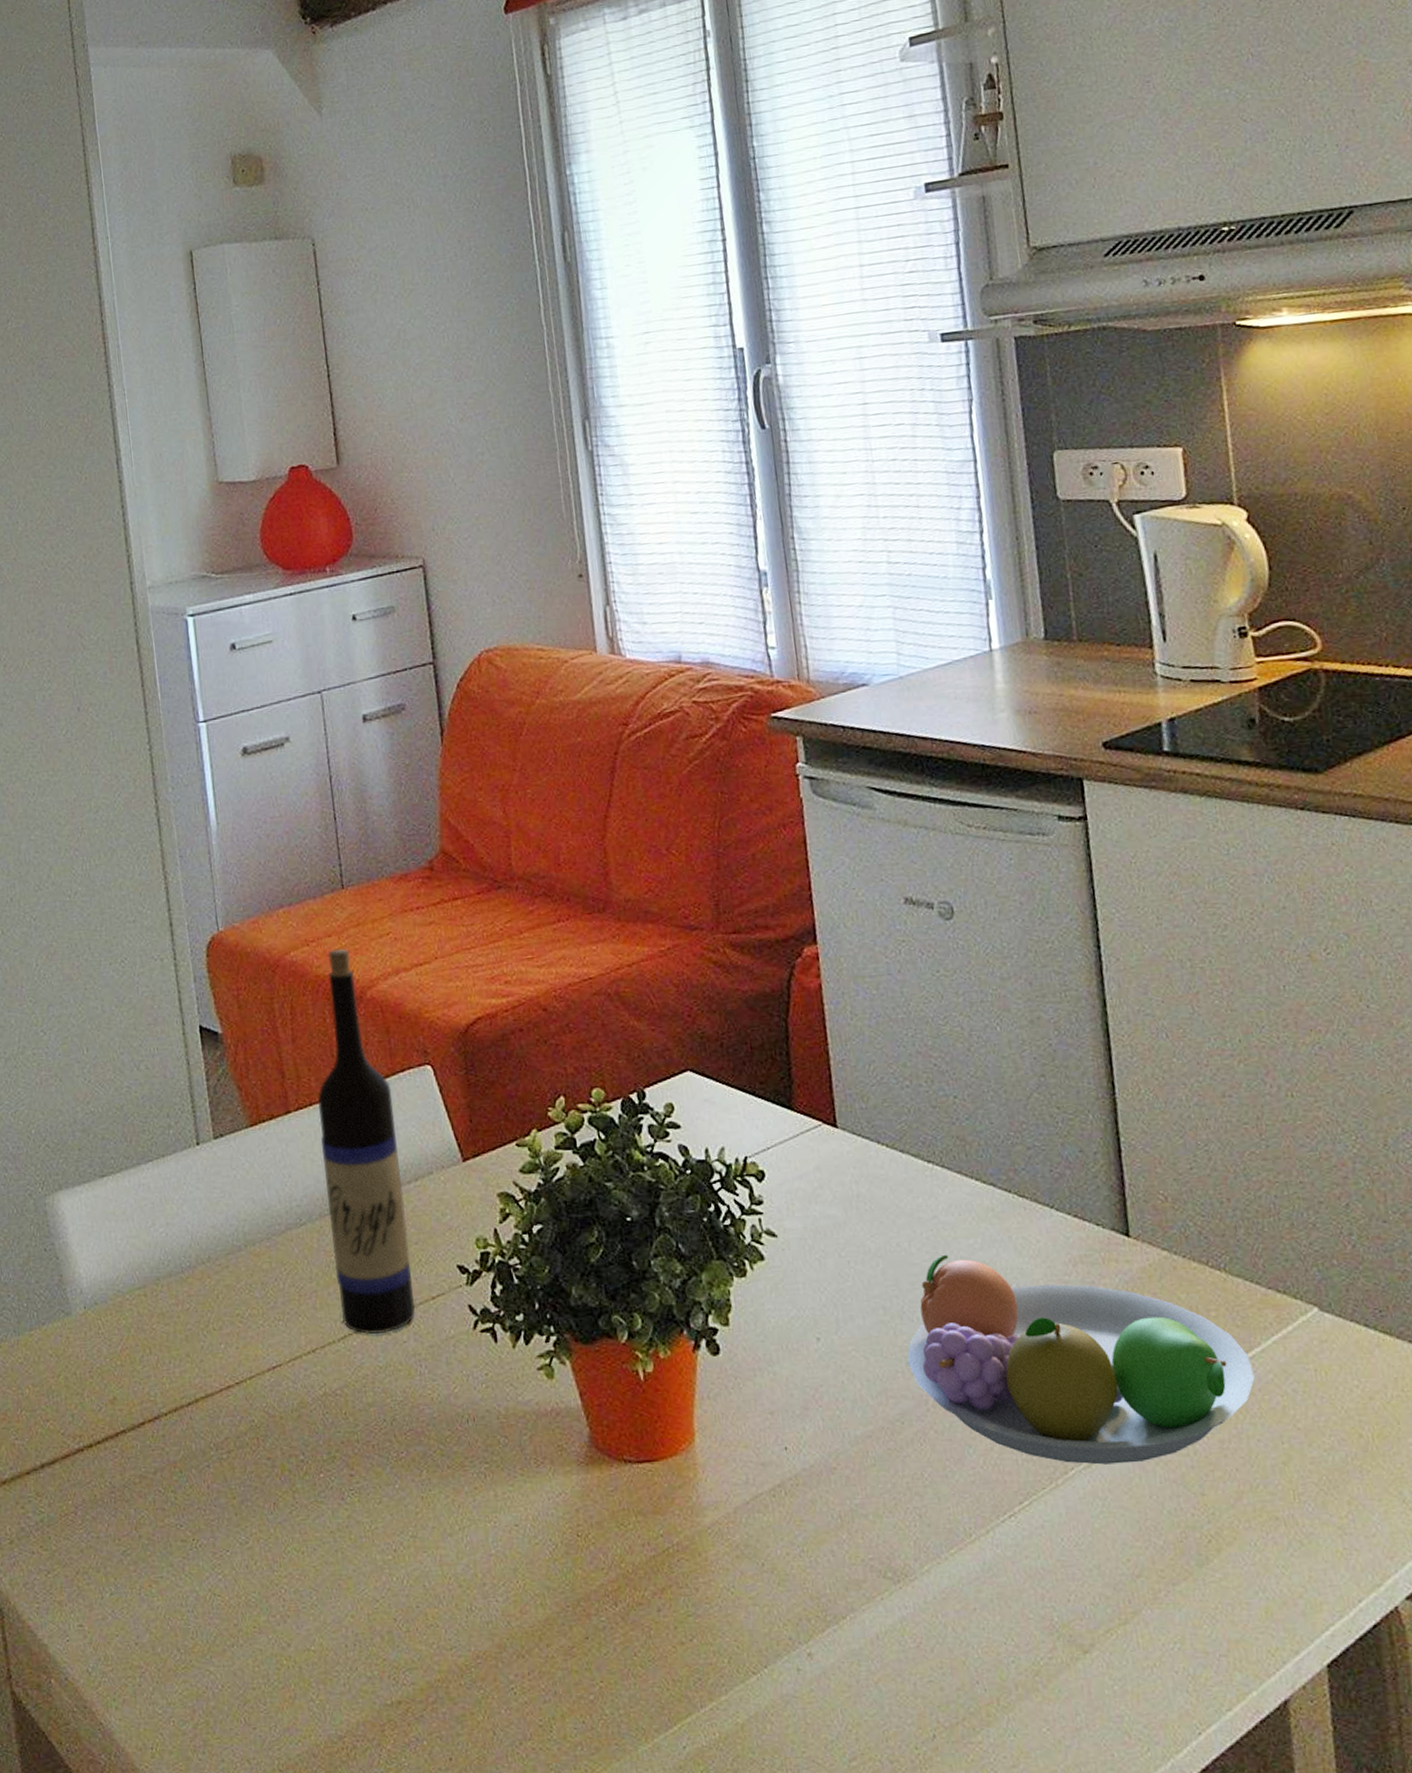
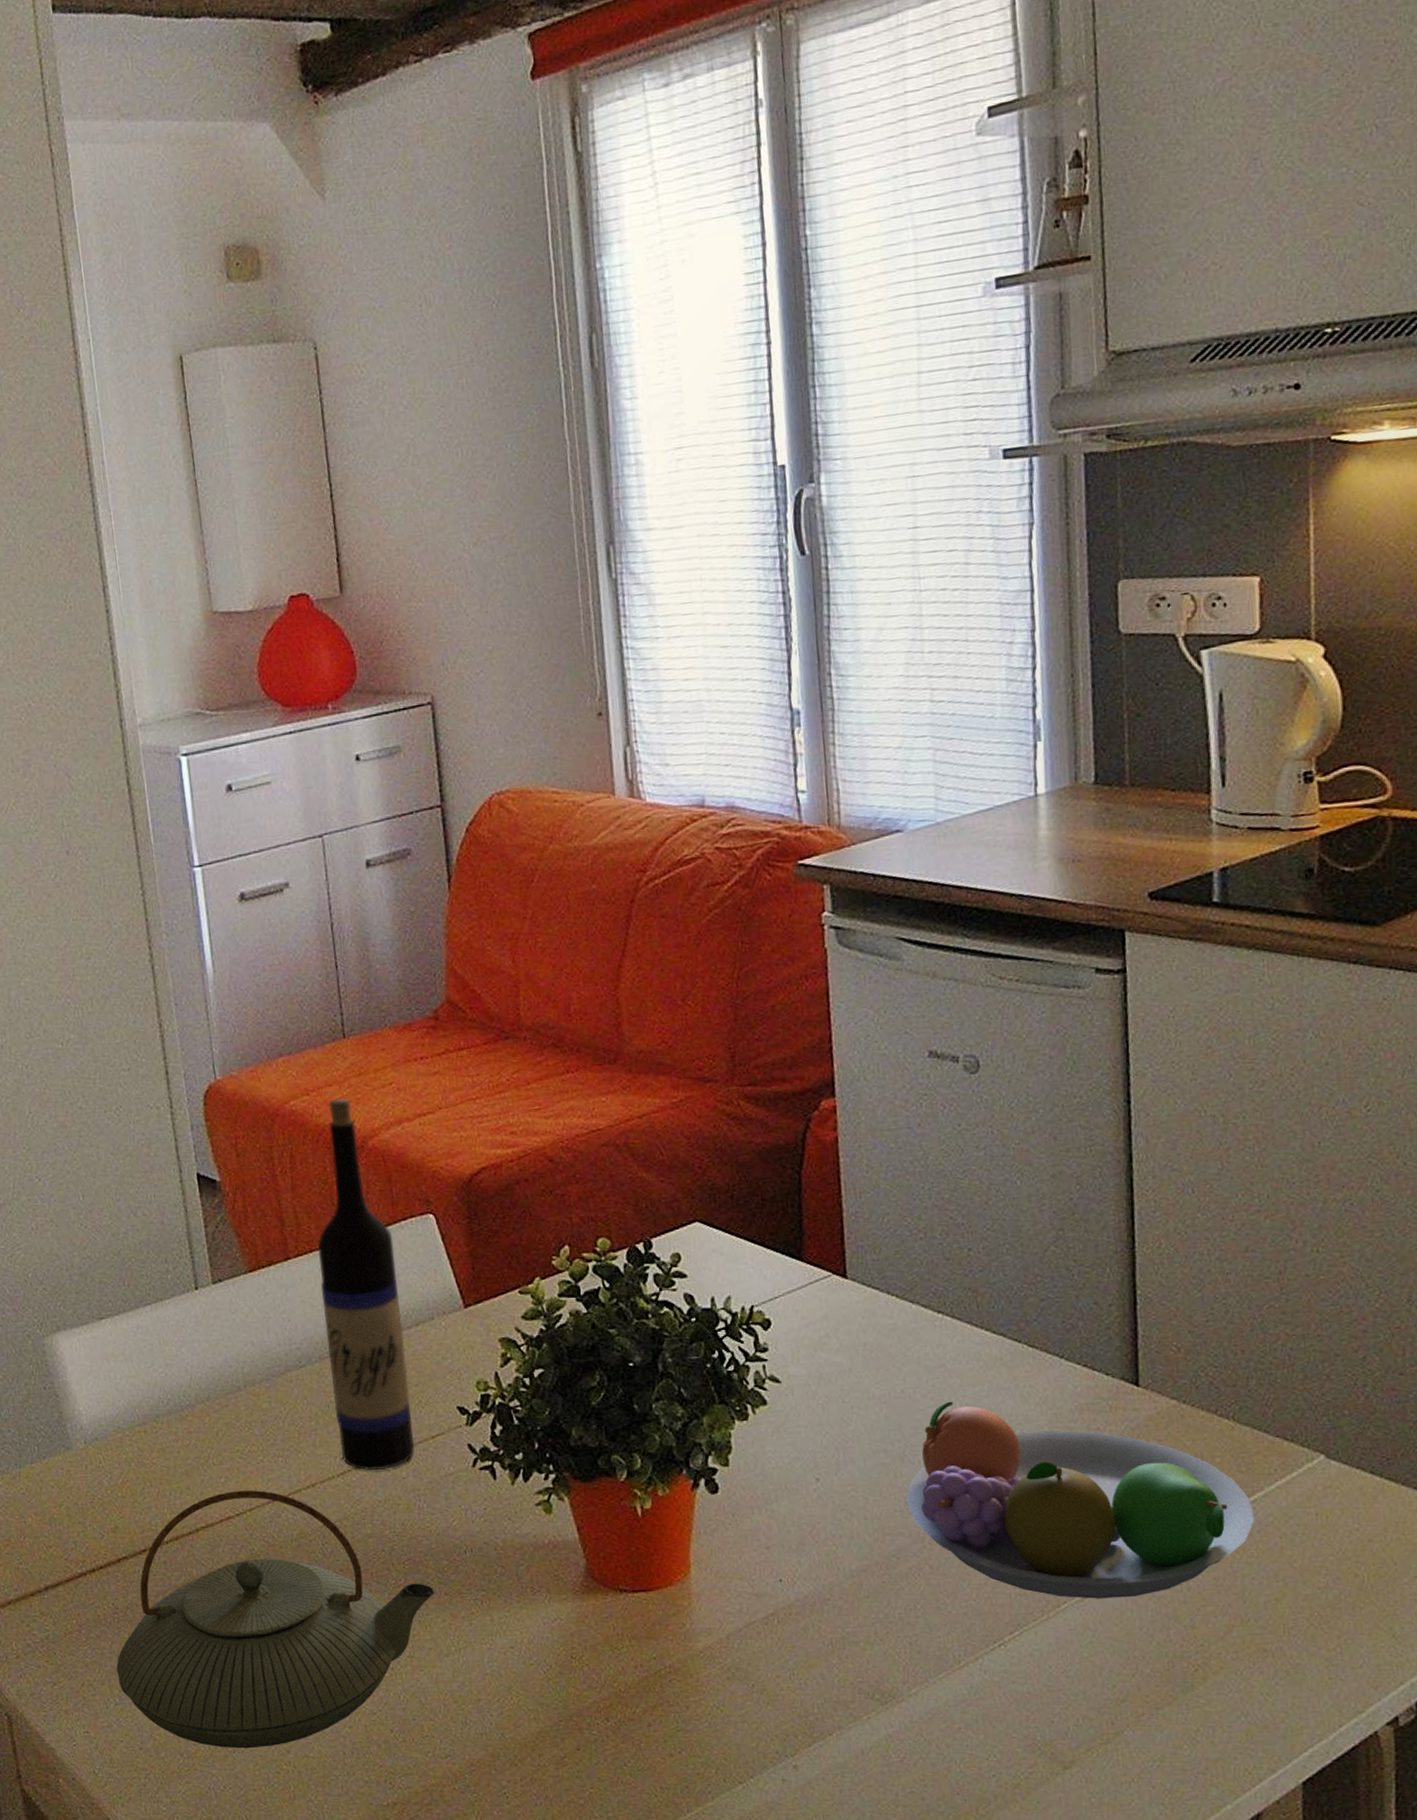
teapot: none [112,1356,437,1642] -> present [116,1490,434,1749]

